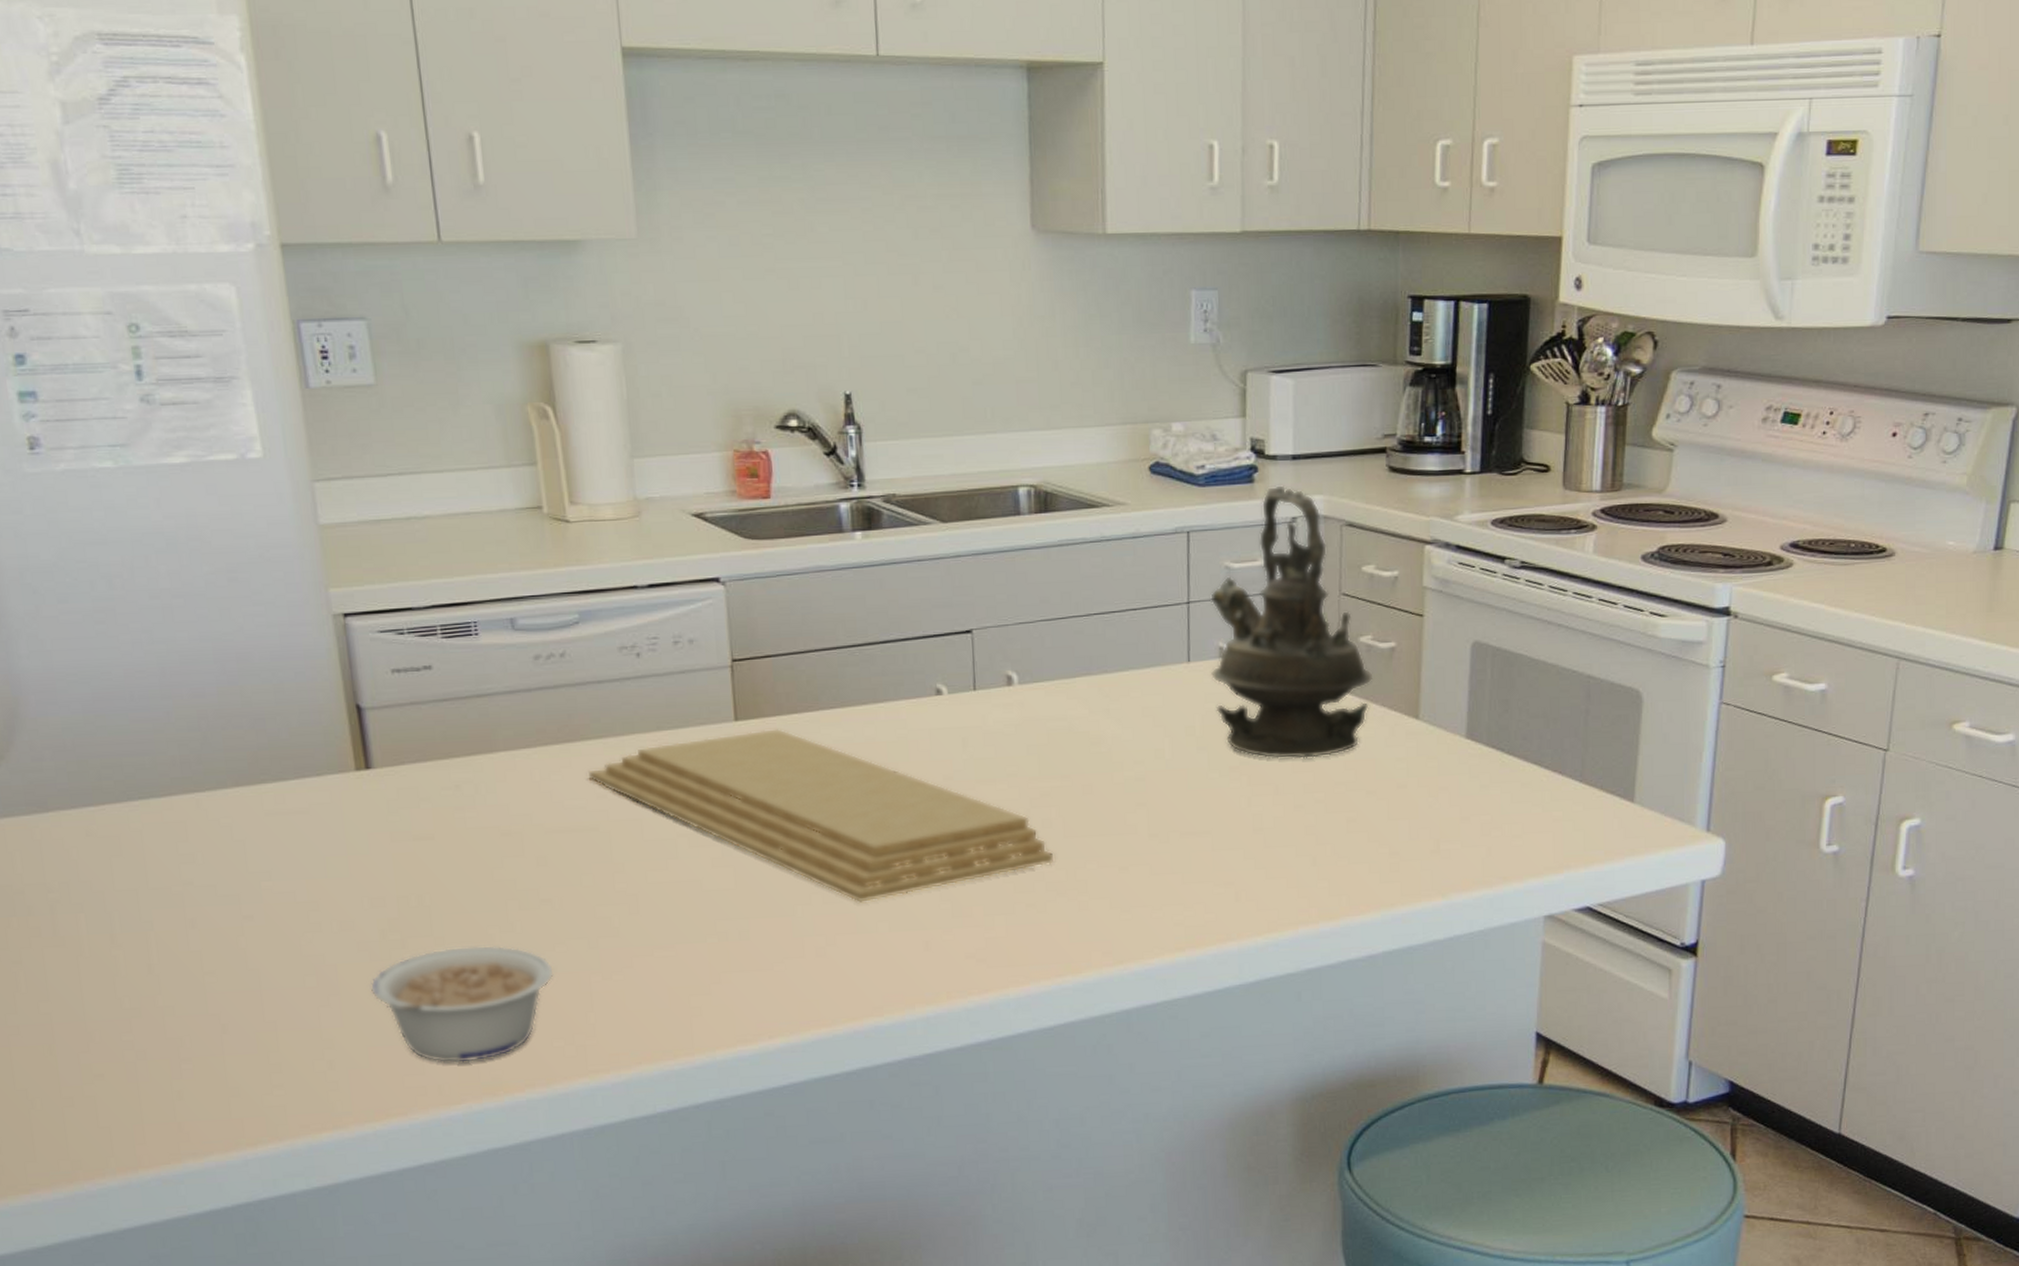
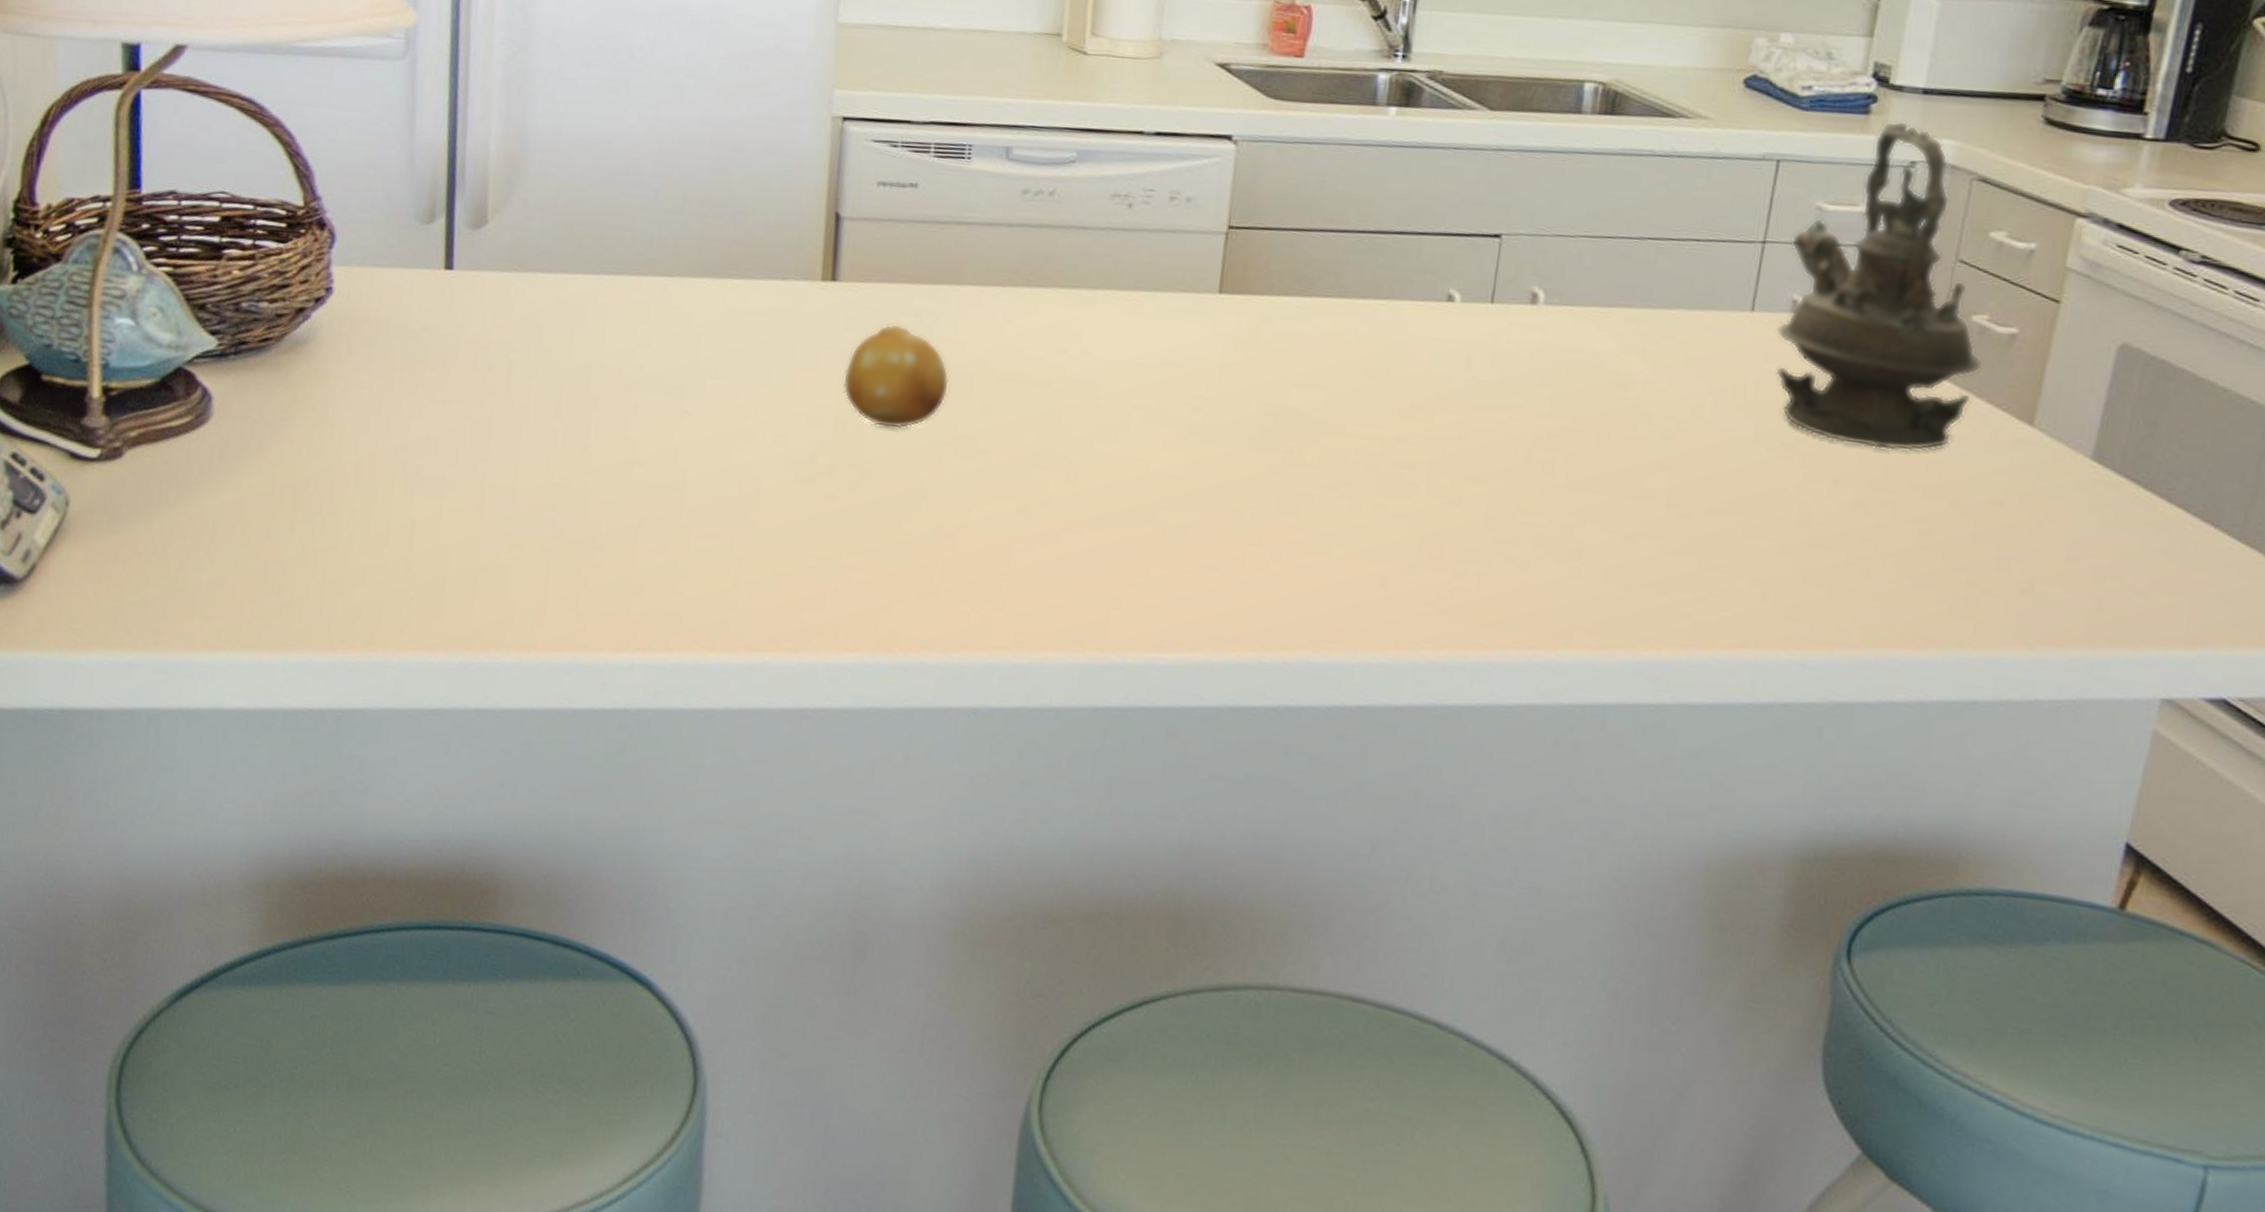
legume: present [370,945,554,1063] -> none [788,482,975,611]
fruit: none [397,799,501,896] -> present [843,324,949,429]
cutting board: present [588,728,1053,904] -> none [1052,305,1549,521]

